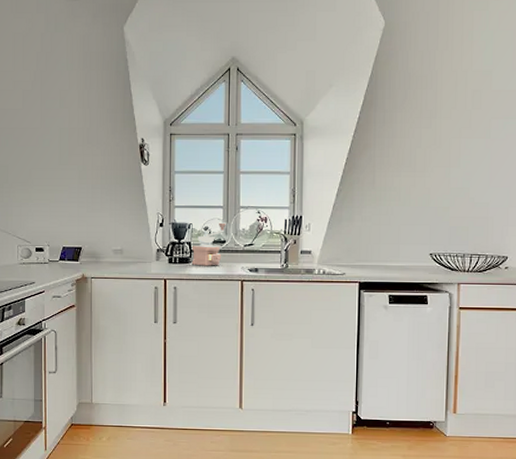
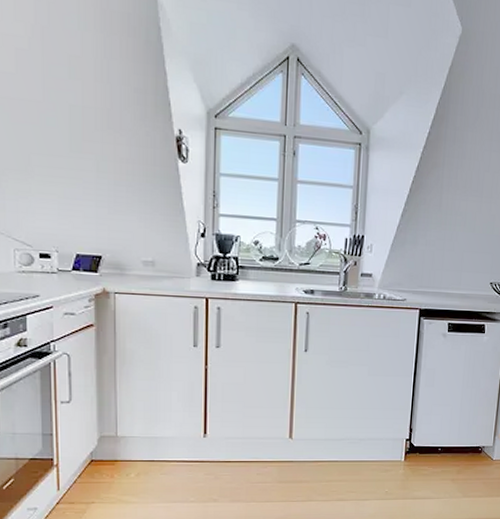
coffee grinder: present [191,222,226,266] -> none [238,237,280,286]

